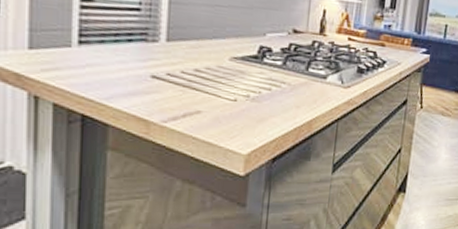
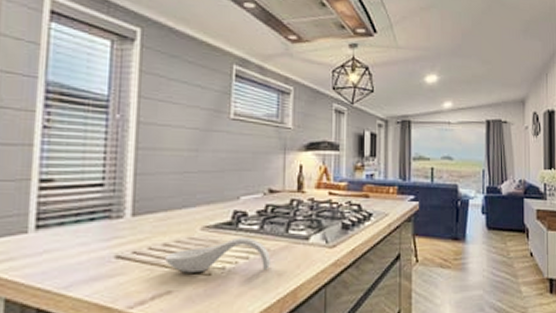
spoon rest: none [195,70,291,102] -> present [164,237,271,273]

